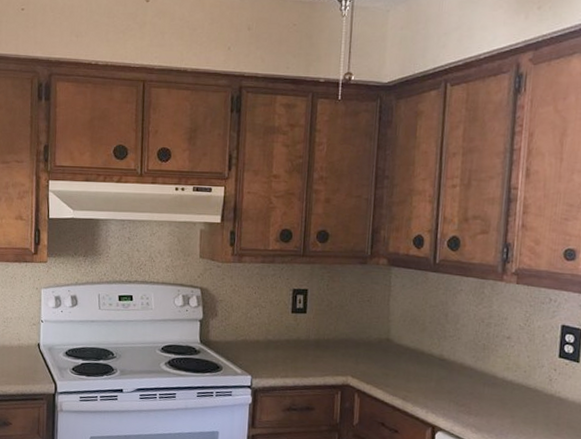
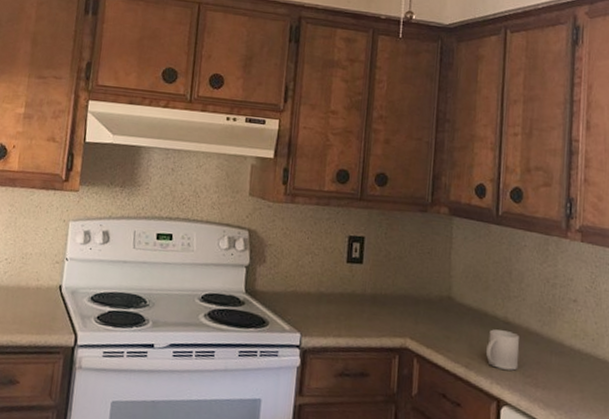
mug: none [421,366,454,401] -> present [485,329,520,371]

